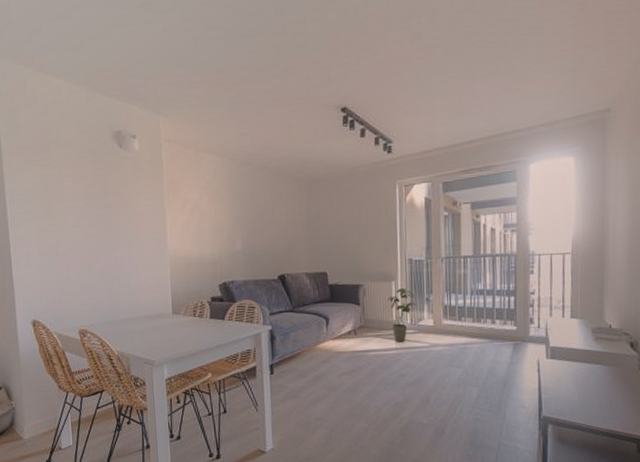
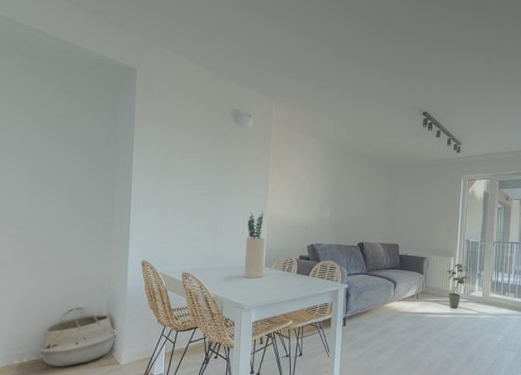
vase: none [146,249,172,329] -> present [244,211,265,279]

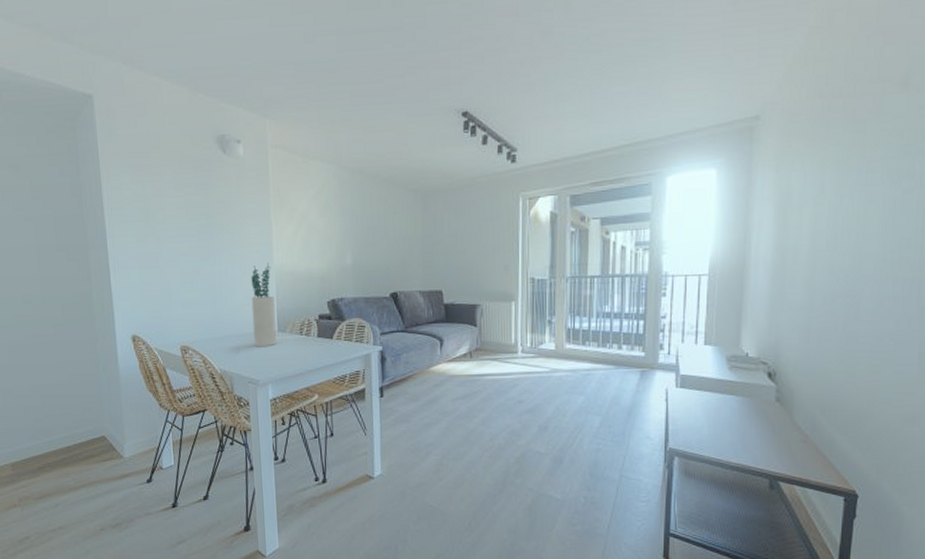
woven basket: present [37,308,117,367] -> none [29,396,115,464]
house plant: present [446,263,469,309] -> none [506,308,537,367]

